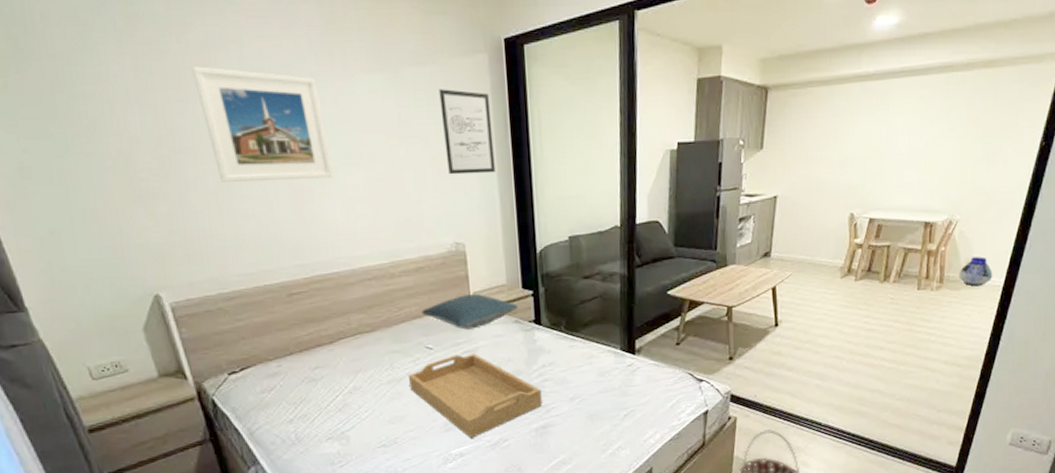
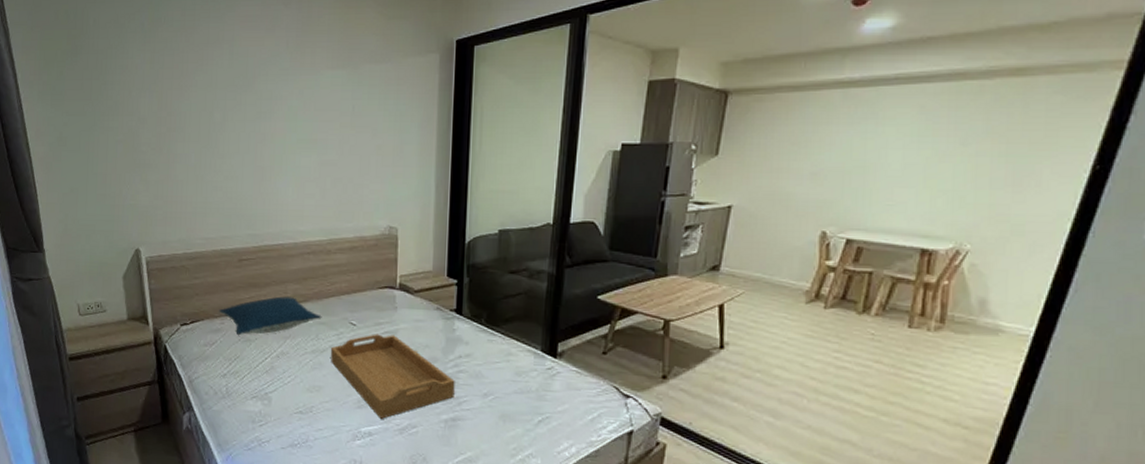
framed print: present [192,66,333,182] -> none [193,61,291,160]
pillow: none [273,328,394,377] -> present [219,296,322,336]
pillow: present [421,294,518,330] -> none [350,277,441,311]
wall art: present [439,89,495,175] -> none [390,85,437,164]
vase: present [959,256,993,287] -> none [968,296,1018,333]

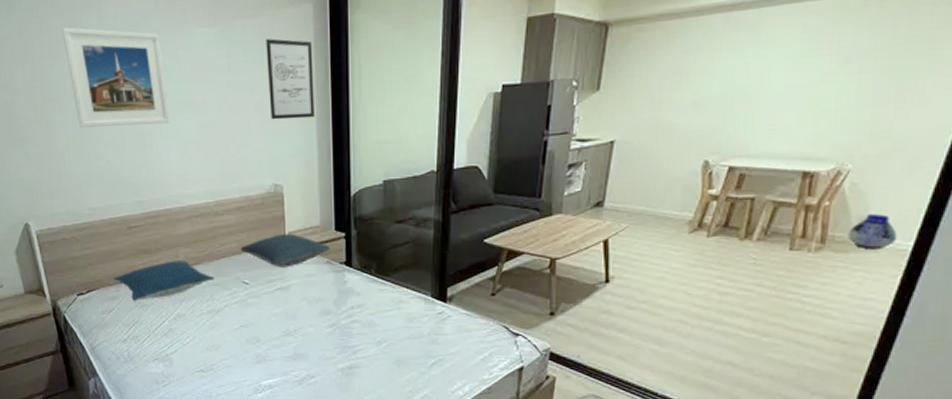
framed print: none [193,61,291,160] -> present [62,27,170,127]
serving tray: present [330,334,455,419] -> none [225,291,349,372]
pillow: none [350,277,441,311] -> present [240,234,330,268]
wall art: none [390,85,437,164] -> present [266,38,315,120]
vase: none [968,296,1018,333] -> present [848,214,898,250]

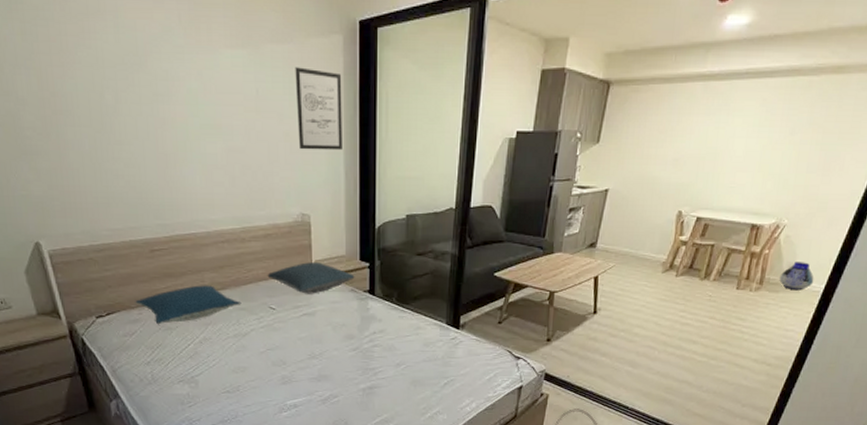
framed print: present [62,27,170,127] -> none [73,34,195,147]

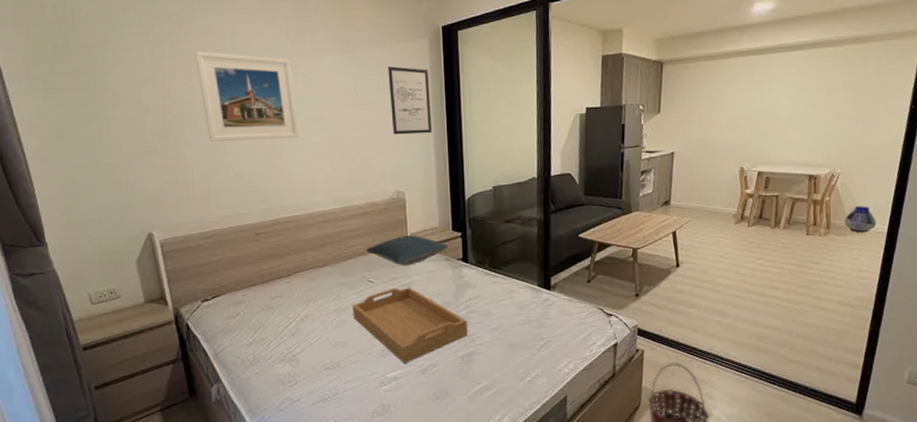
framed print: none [73,34,195,147] -> present [195,51,299,141]
pillow: present [135,285,241,325] -> none [240,263,342,305]
serving tray: none [252,316,371,392] -> present [352,287,468,363]

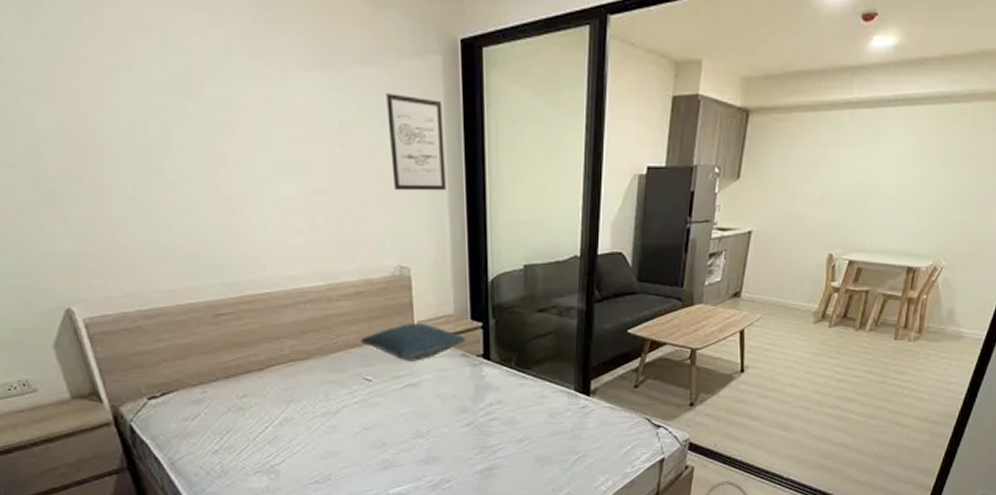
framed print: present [195,51,299,141] -> none [108,53,266,189]
serving tray: present [352,287,468,363] -> none [344,387,488,478]
vase: present [844,206,877,233] -> none [939,307,975,339]

